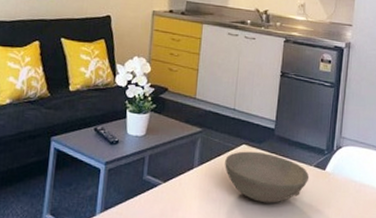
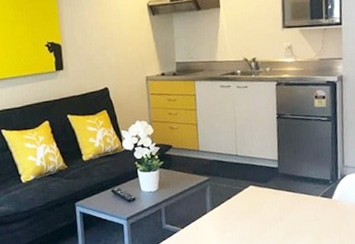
bowl: present [225,151,310,203] -> none [235,190,318,235]

